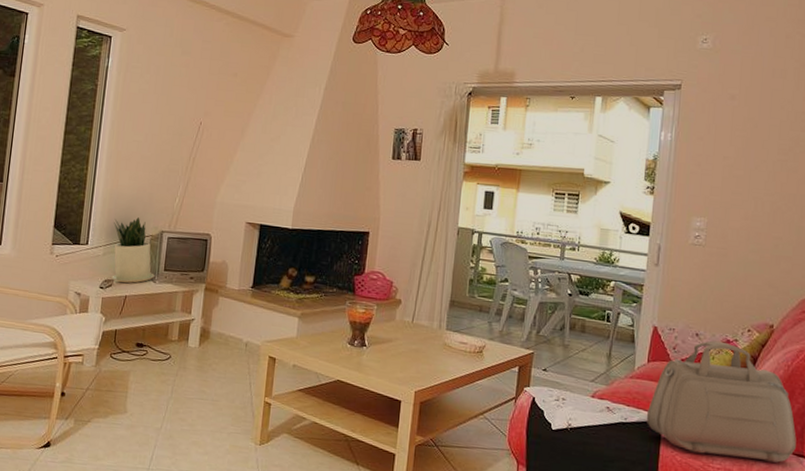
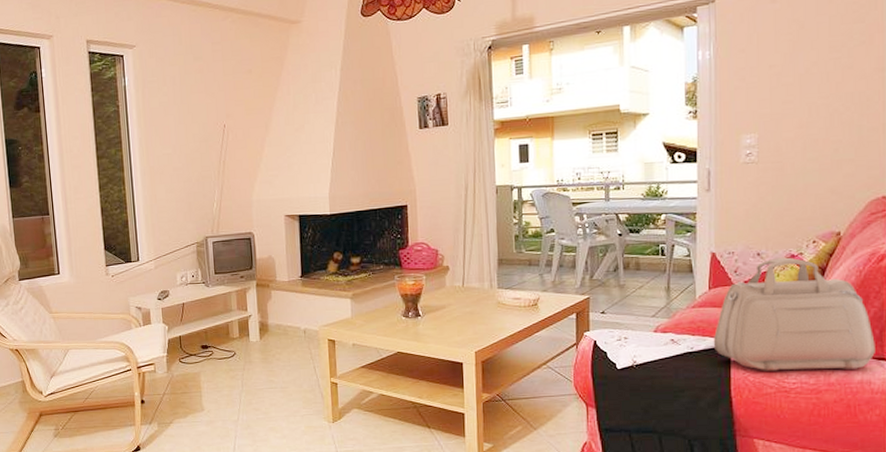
planter: present [110,217,155,284] -> none [159,227,207,292]

